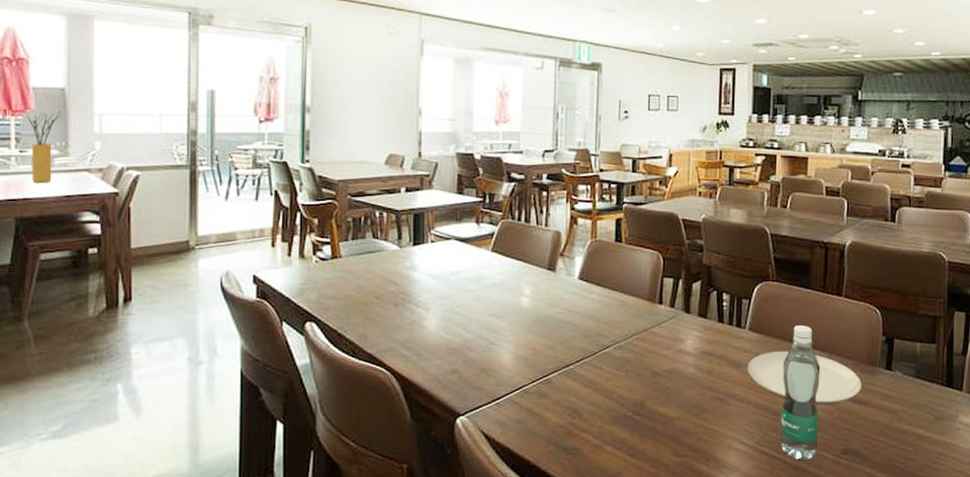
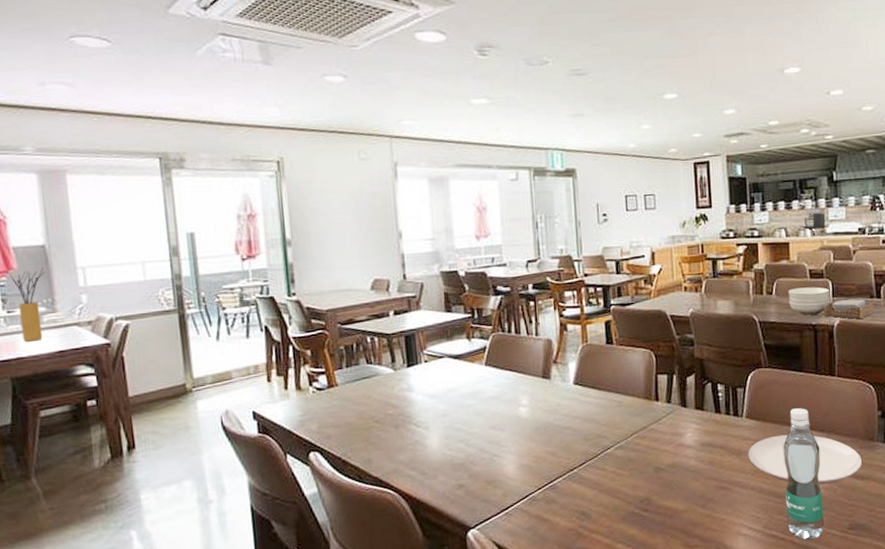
bowl: none [802,204,845,232] -> present [788,287,831,315]
coffee maker: none [823,126,847,147] -> present [803,208,826,230]
napkin holder: none [837,219,887,242] -> present [824,299,874,319]

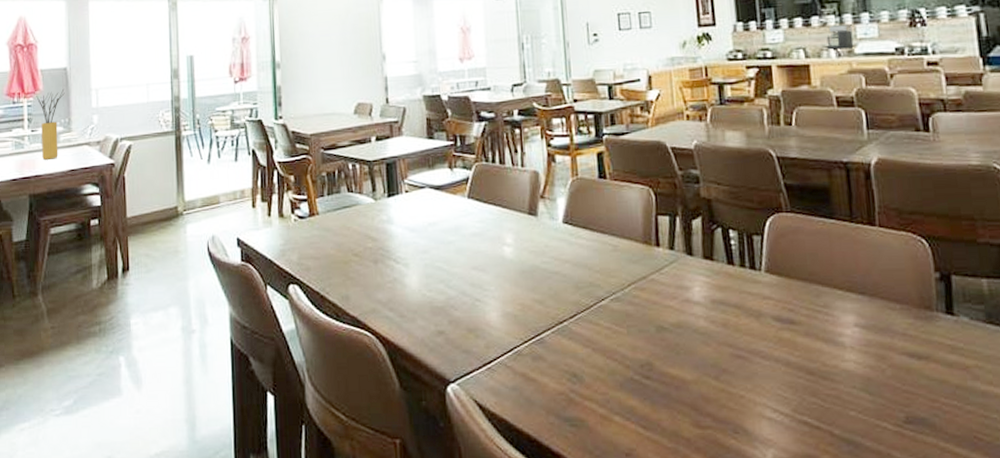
plate: present [748,434,862,484] -> none [769,295,918,361]
bottle: present [783,408,824,540] -> none [813,263,871,433]
bowl: present [788,287,831,315] -> none [811,117,865,151]
napkin holder: present [824,299,874,319] -> none [856,132,921,157]

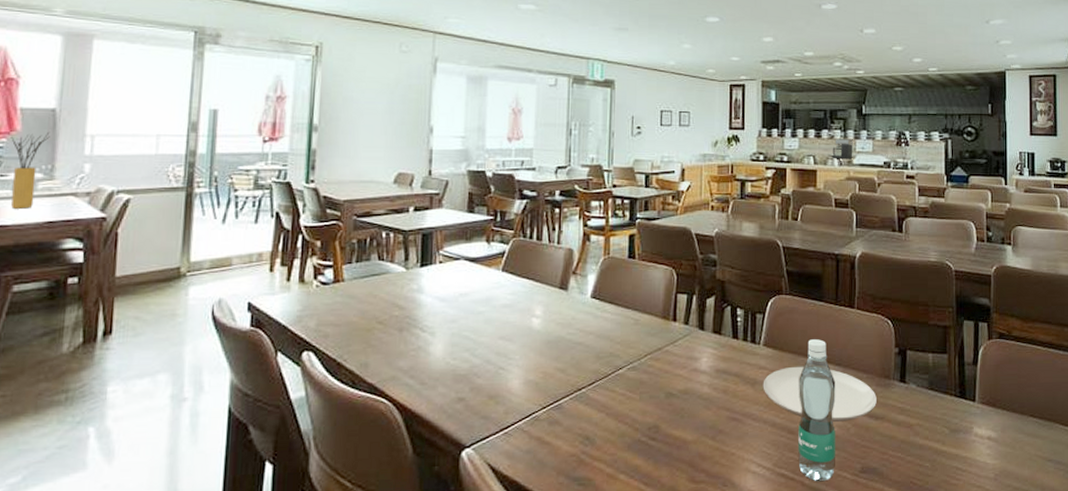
plate: none [769,295,918,361] -> present [763,366,877,422]
bottle: none [813,263,871,433] -> present [798,339,836,482]

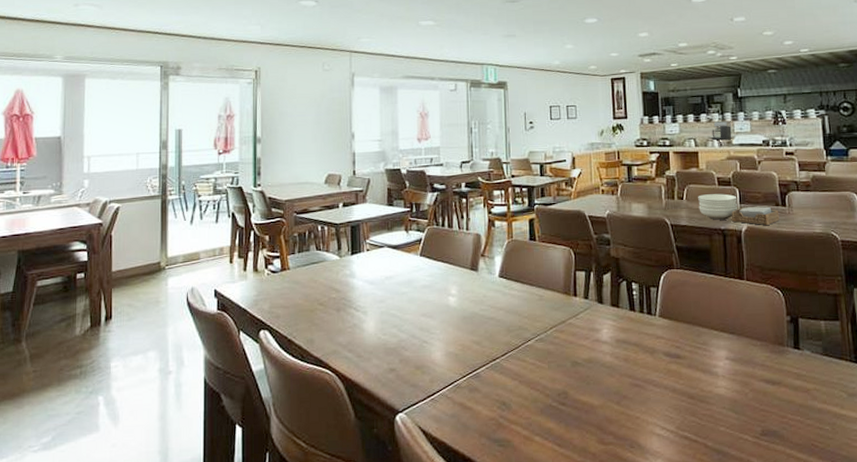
vase: present [11,132,50,209] -> none [30,156,58,219]
plate: present [763,366,877,422] -> none [661,335,772,387]
bottle: present [798,339,836,482] -> none [695,309,736,444]
bowl: none [813,216,854,244] -> present [698,193,738,220]
napkin holder: none [847,231,895,252] -> present [732,206,780,226]

